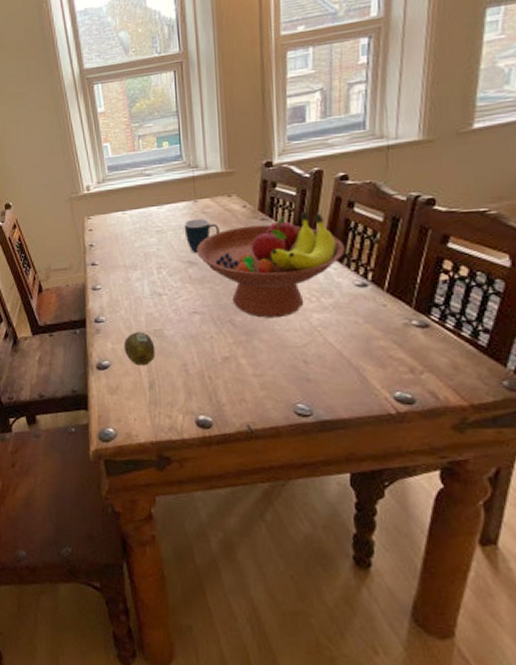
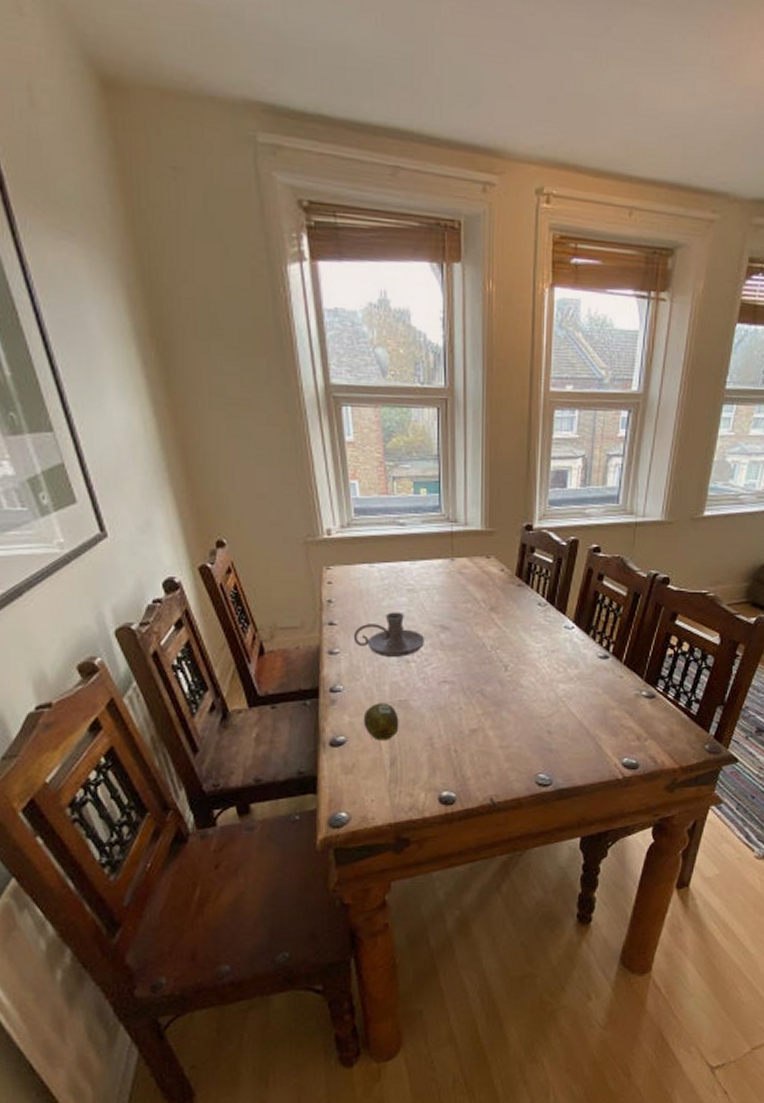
candle holder: none [112,251,175,291] -> present [353,612,426,657]
mug: present [184,219,220,253] -> none [438,579,475,617]
fruit bowl: present [197,211,345,318] -> none [451,580,592,688]

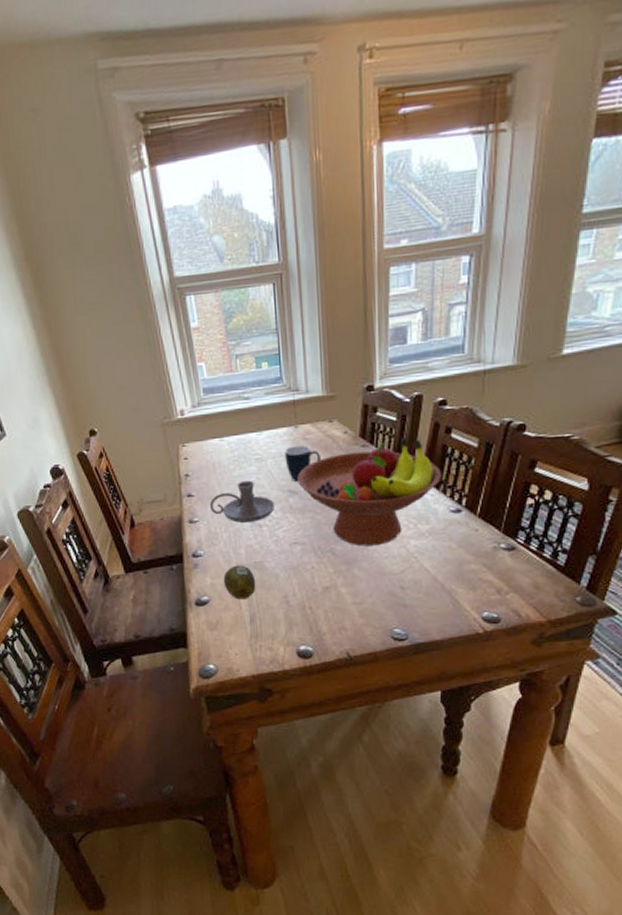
mug: none [438,579,475,617] -> present [284,445,321,482]
fruit bowl: none [451,580,592,688] -> present [297,437,441,546]

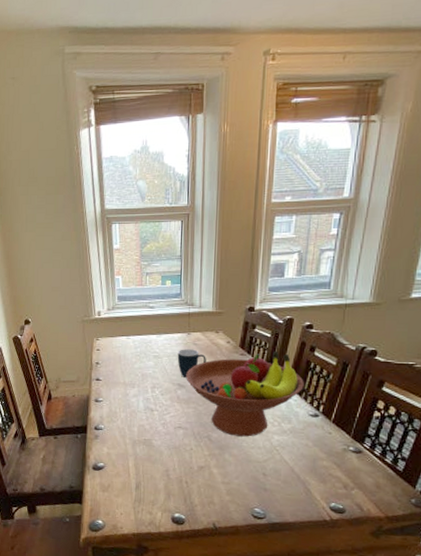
candle holder: present [209,480,276,523] -> none [113,372,166,406]
fruit: present [223,565,256,600] -> none [117,440,144,469]

